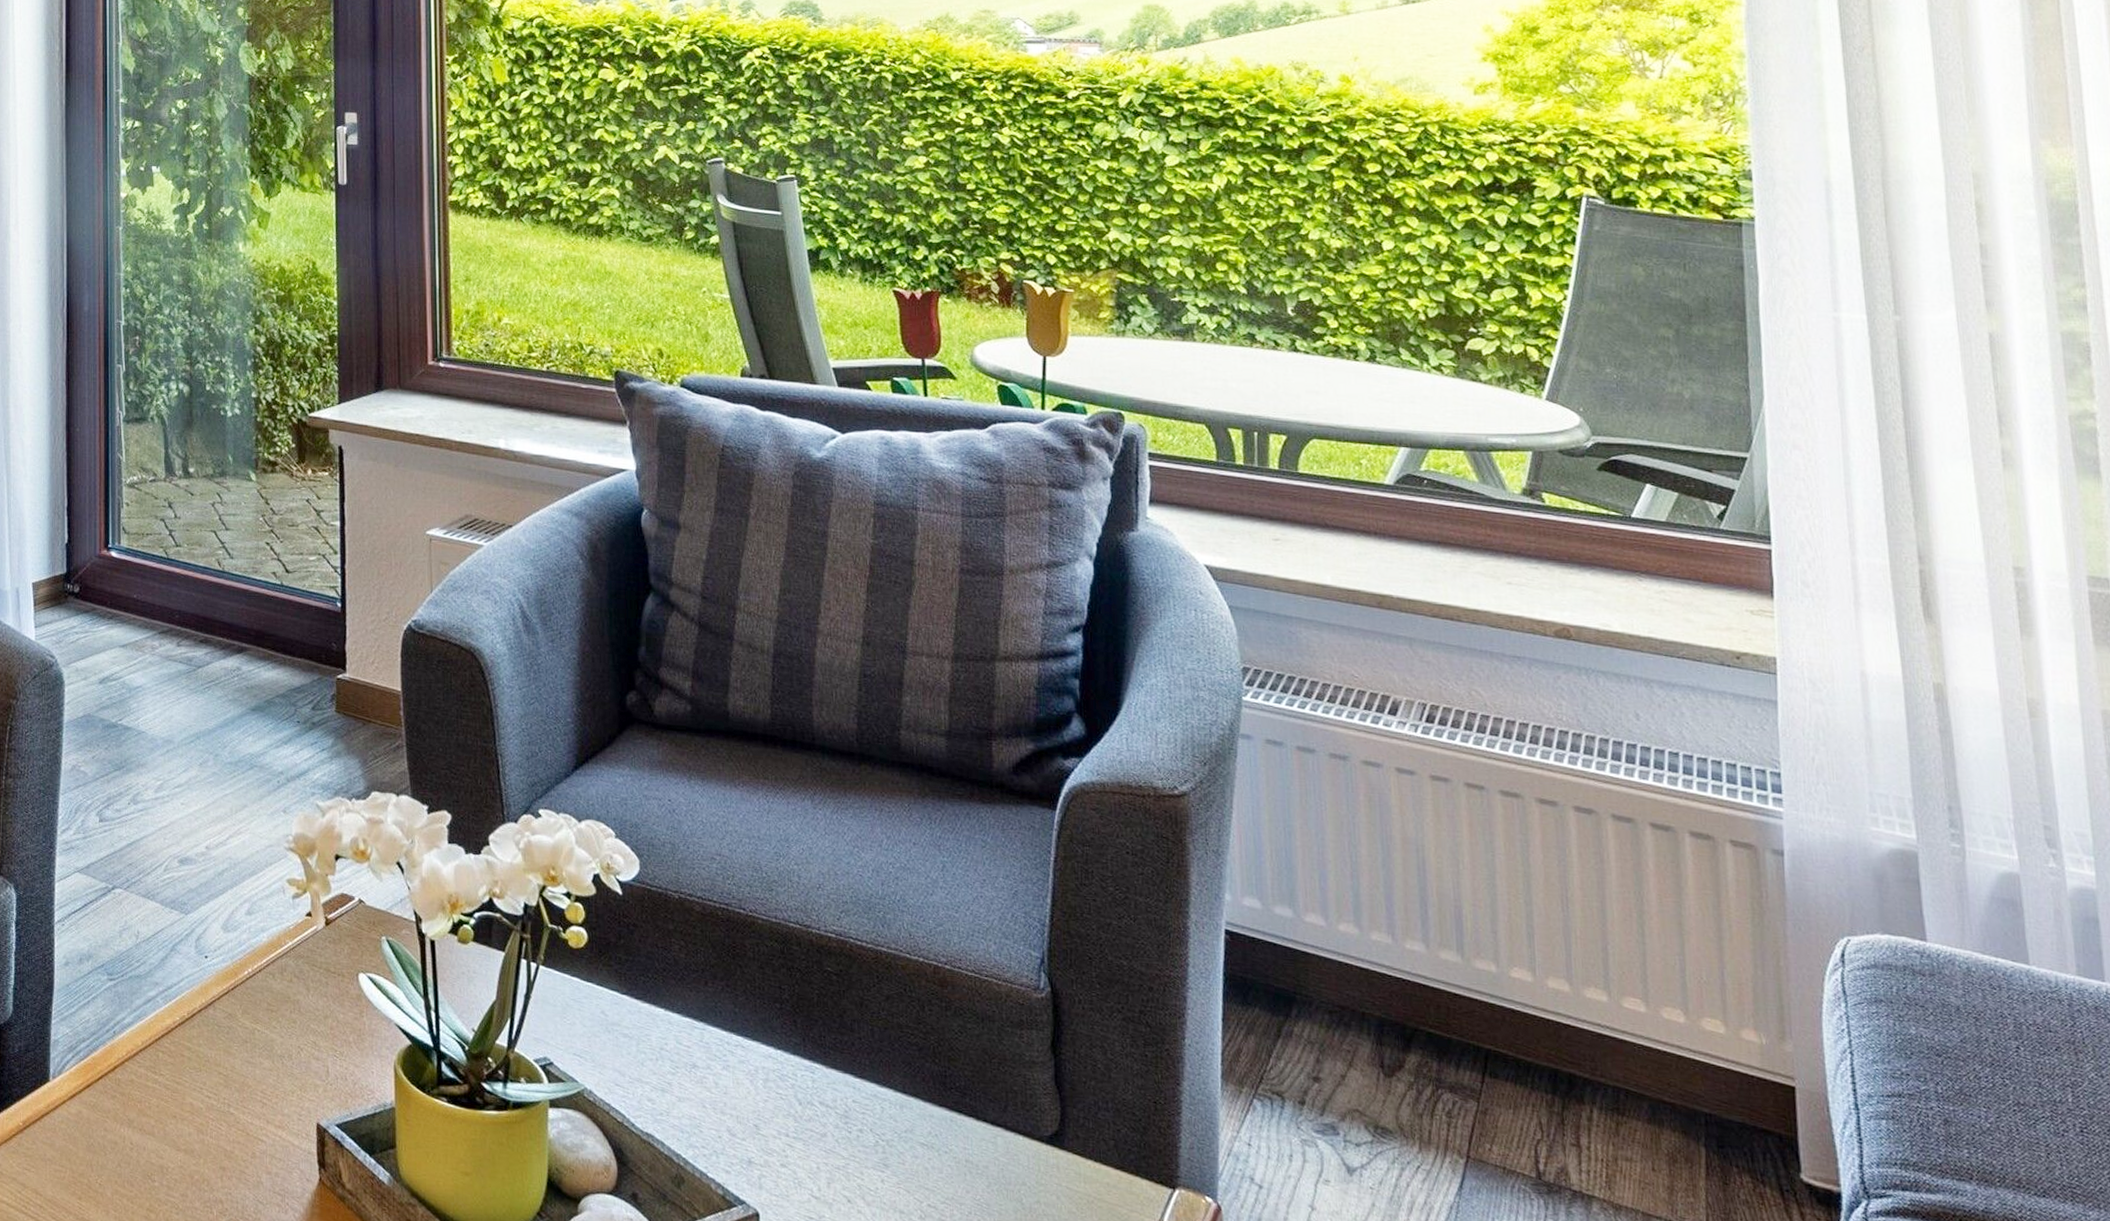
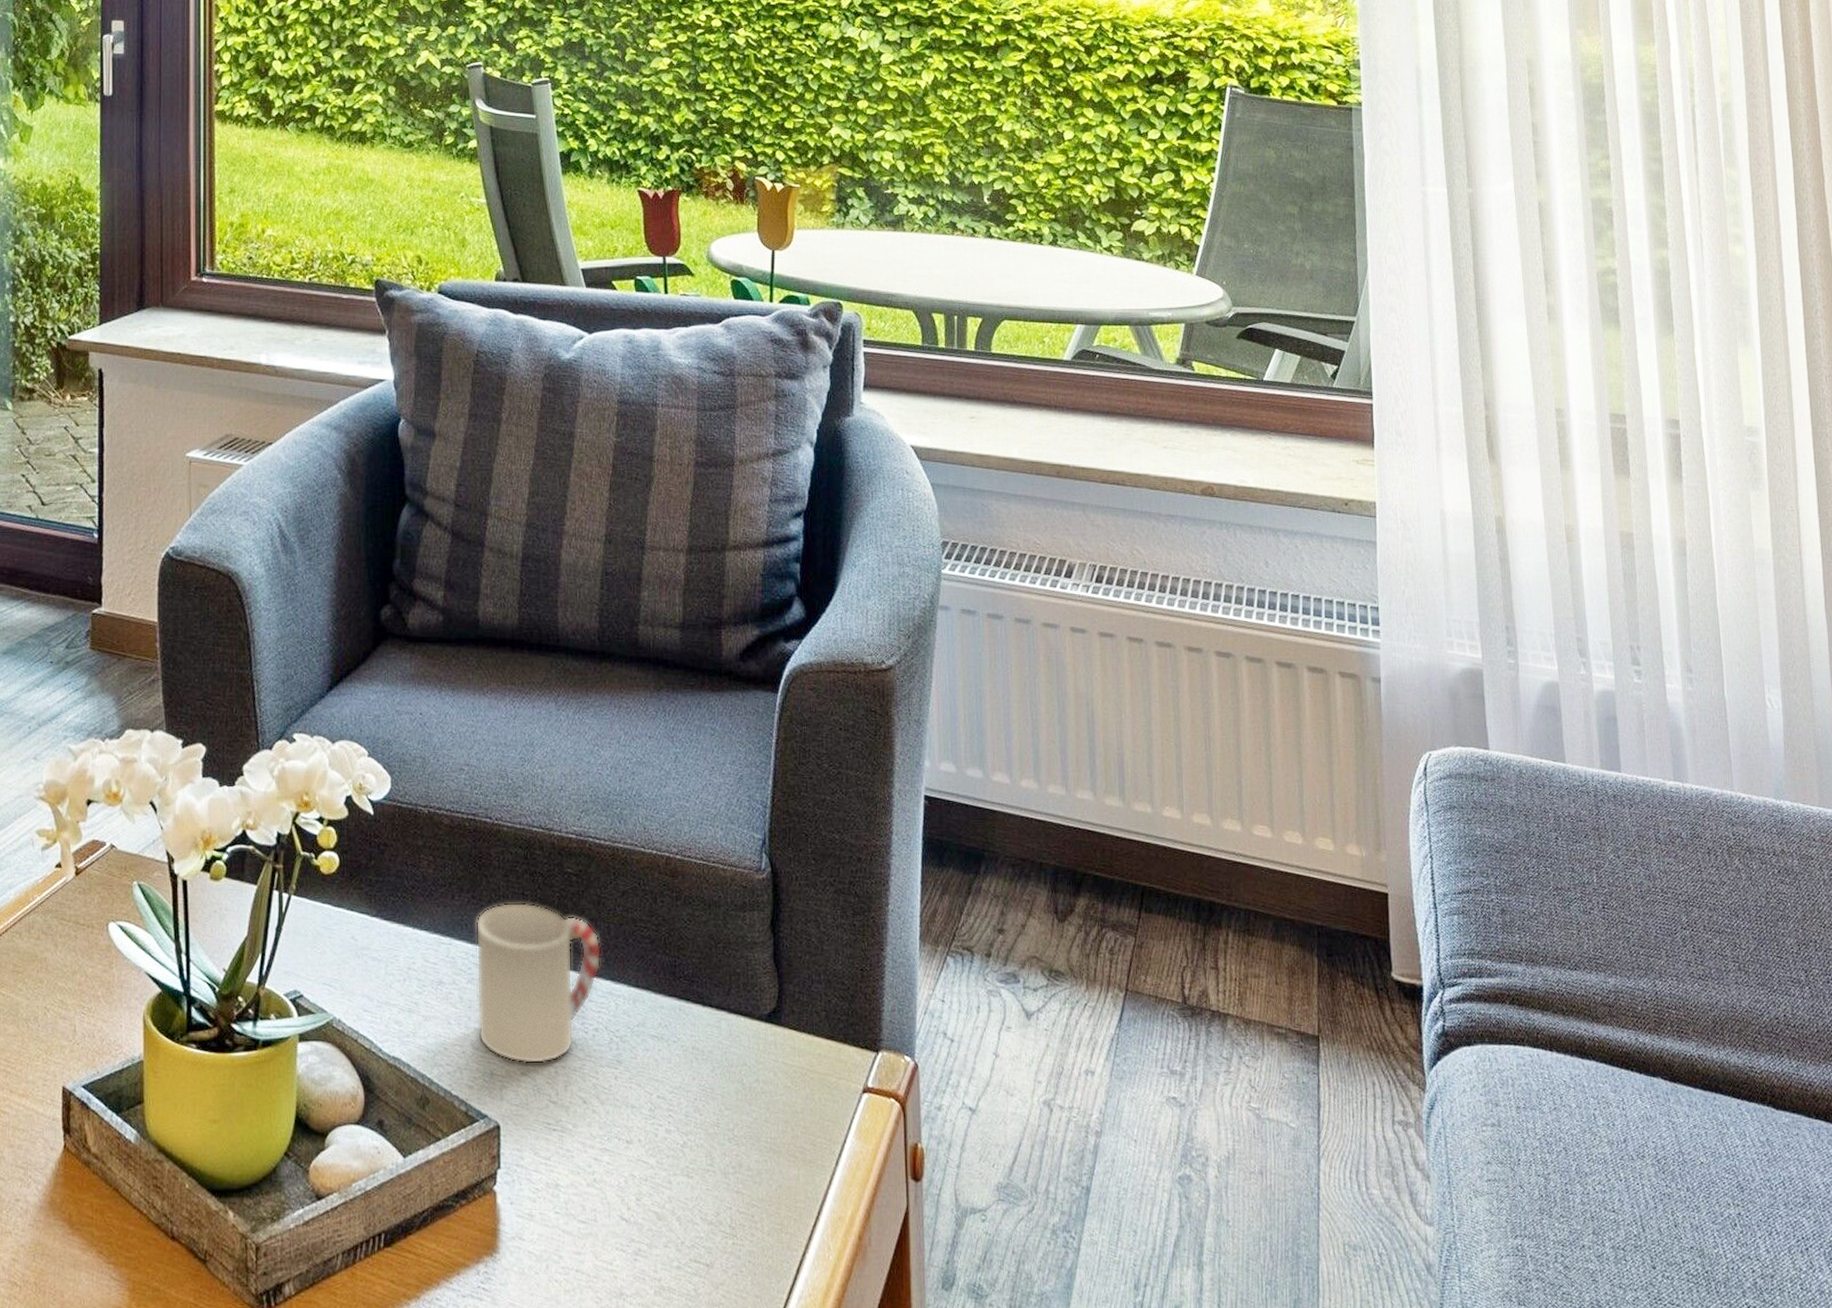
cup: none [730,994,866,1158] -> present [476,902,602,1064]

